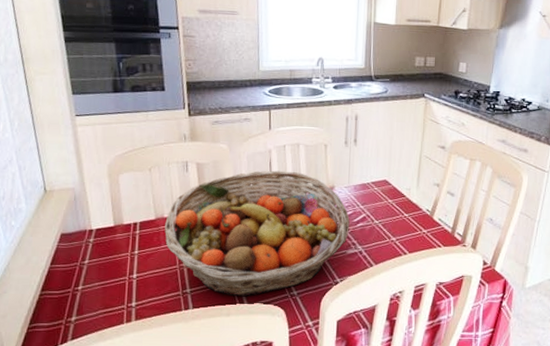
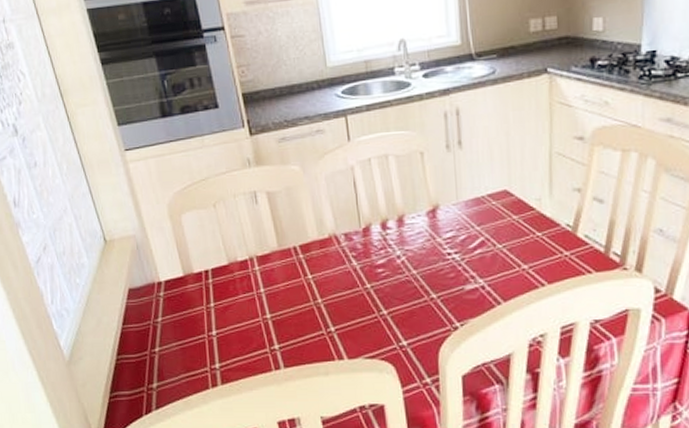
fruit basket: present [164,170,350,297] -> none [240,190,465,351]

